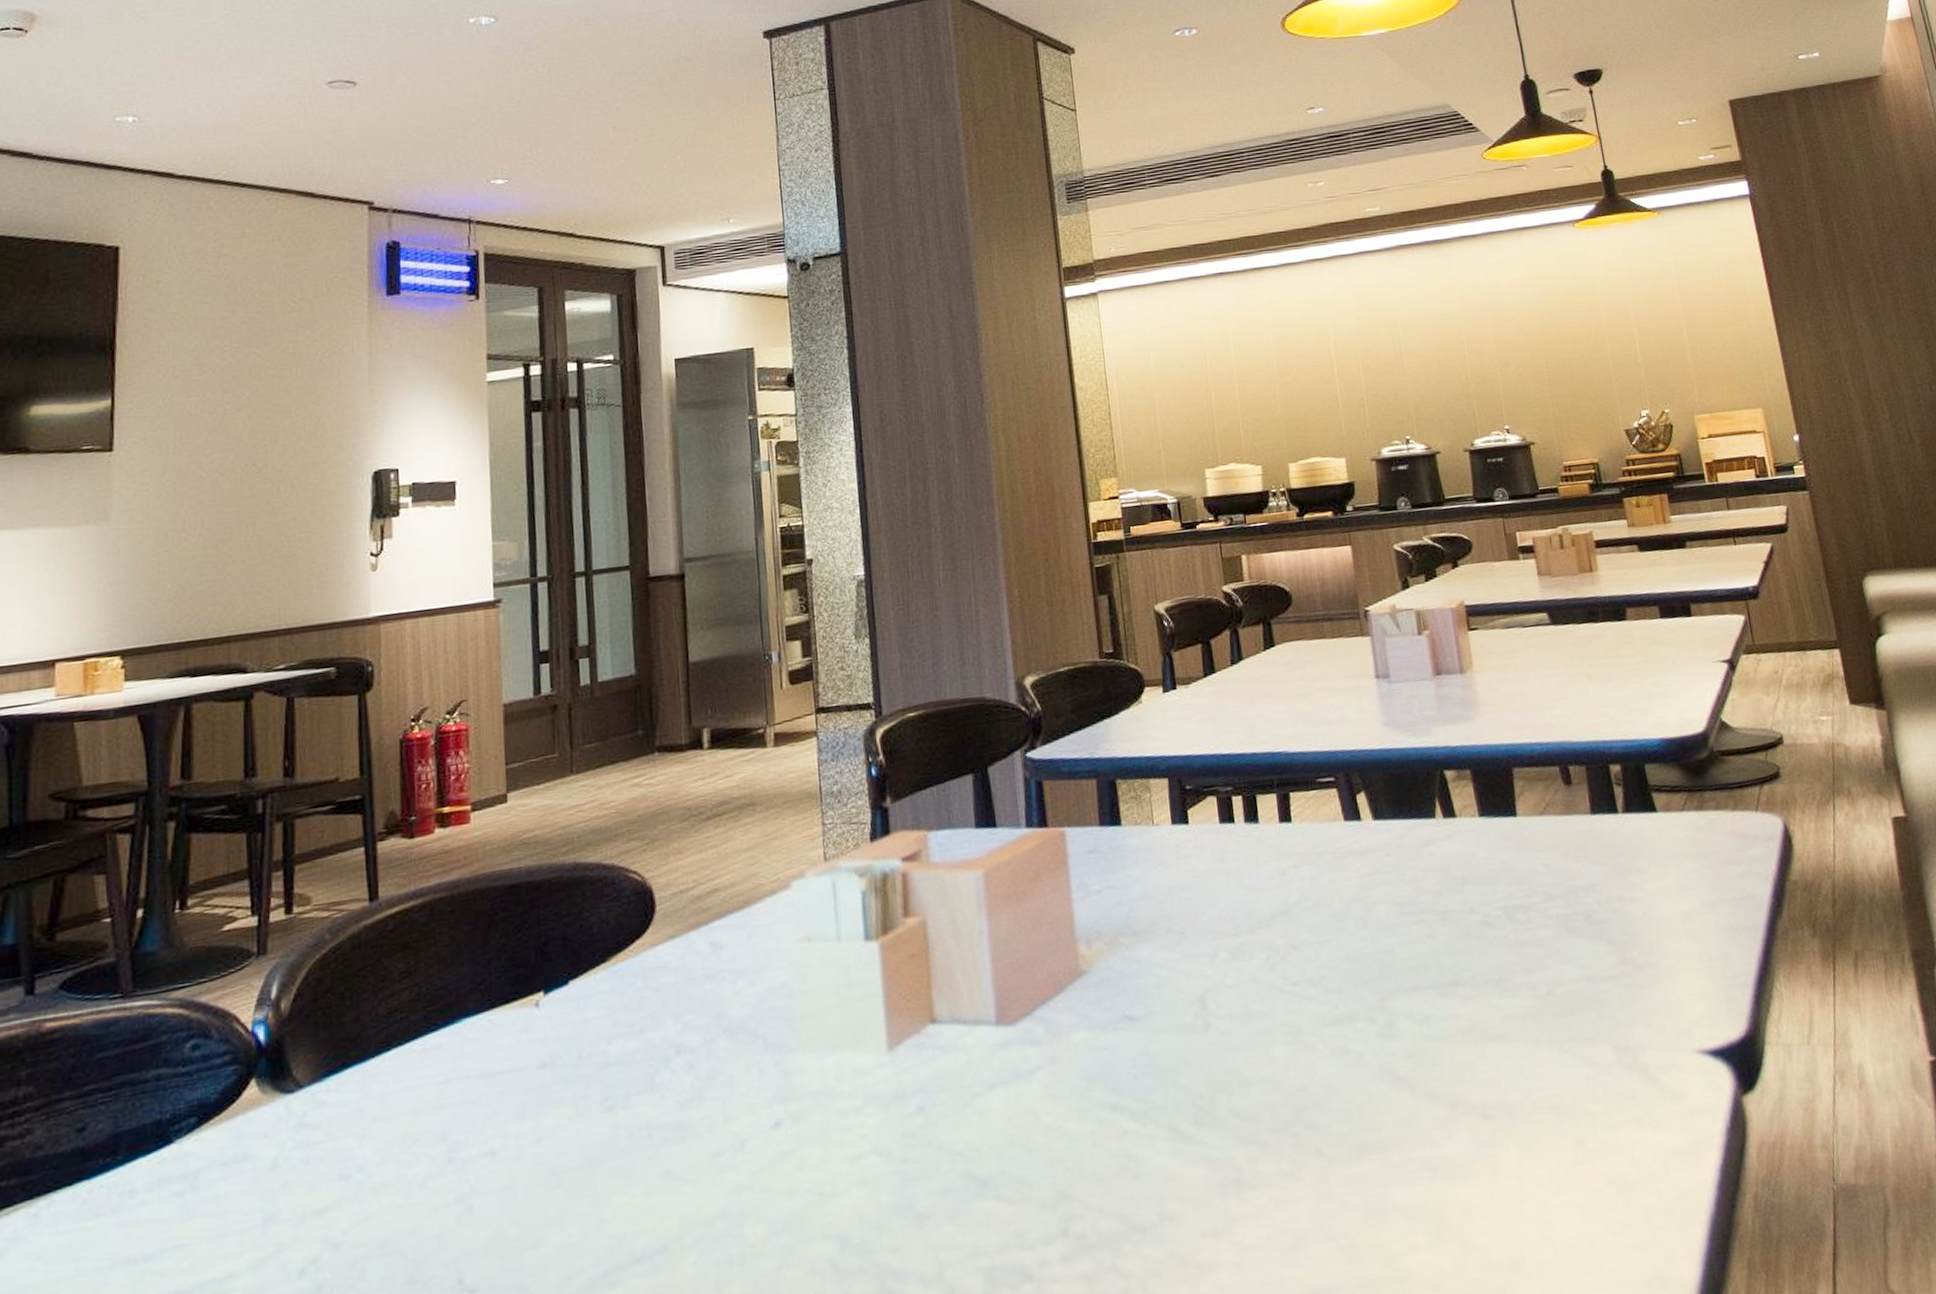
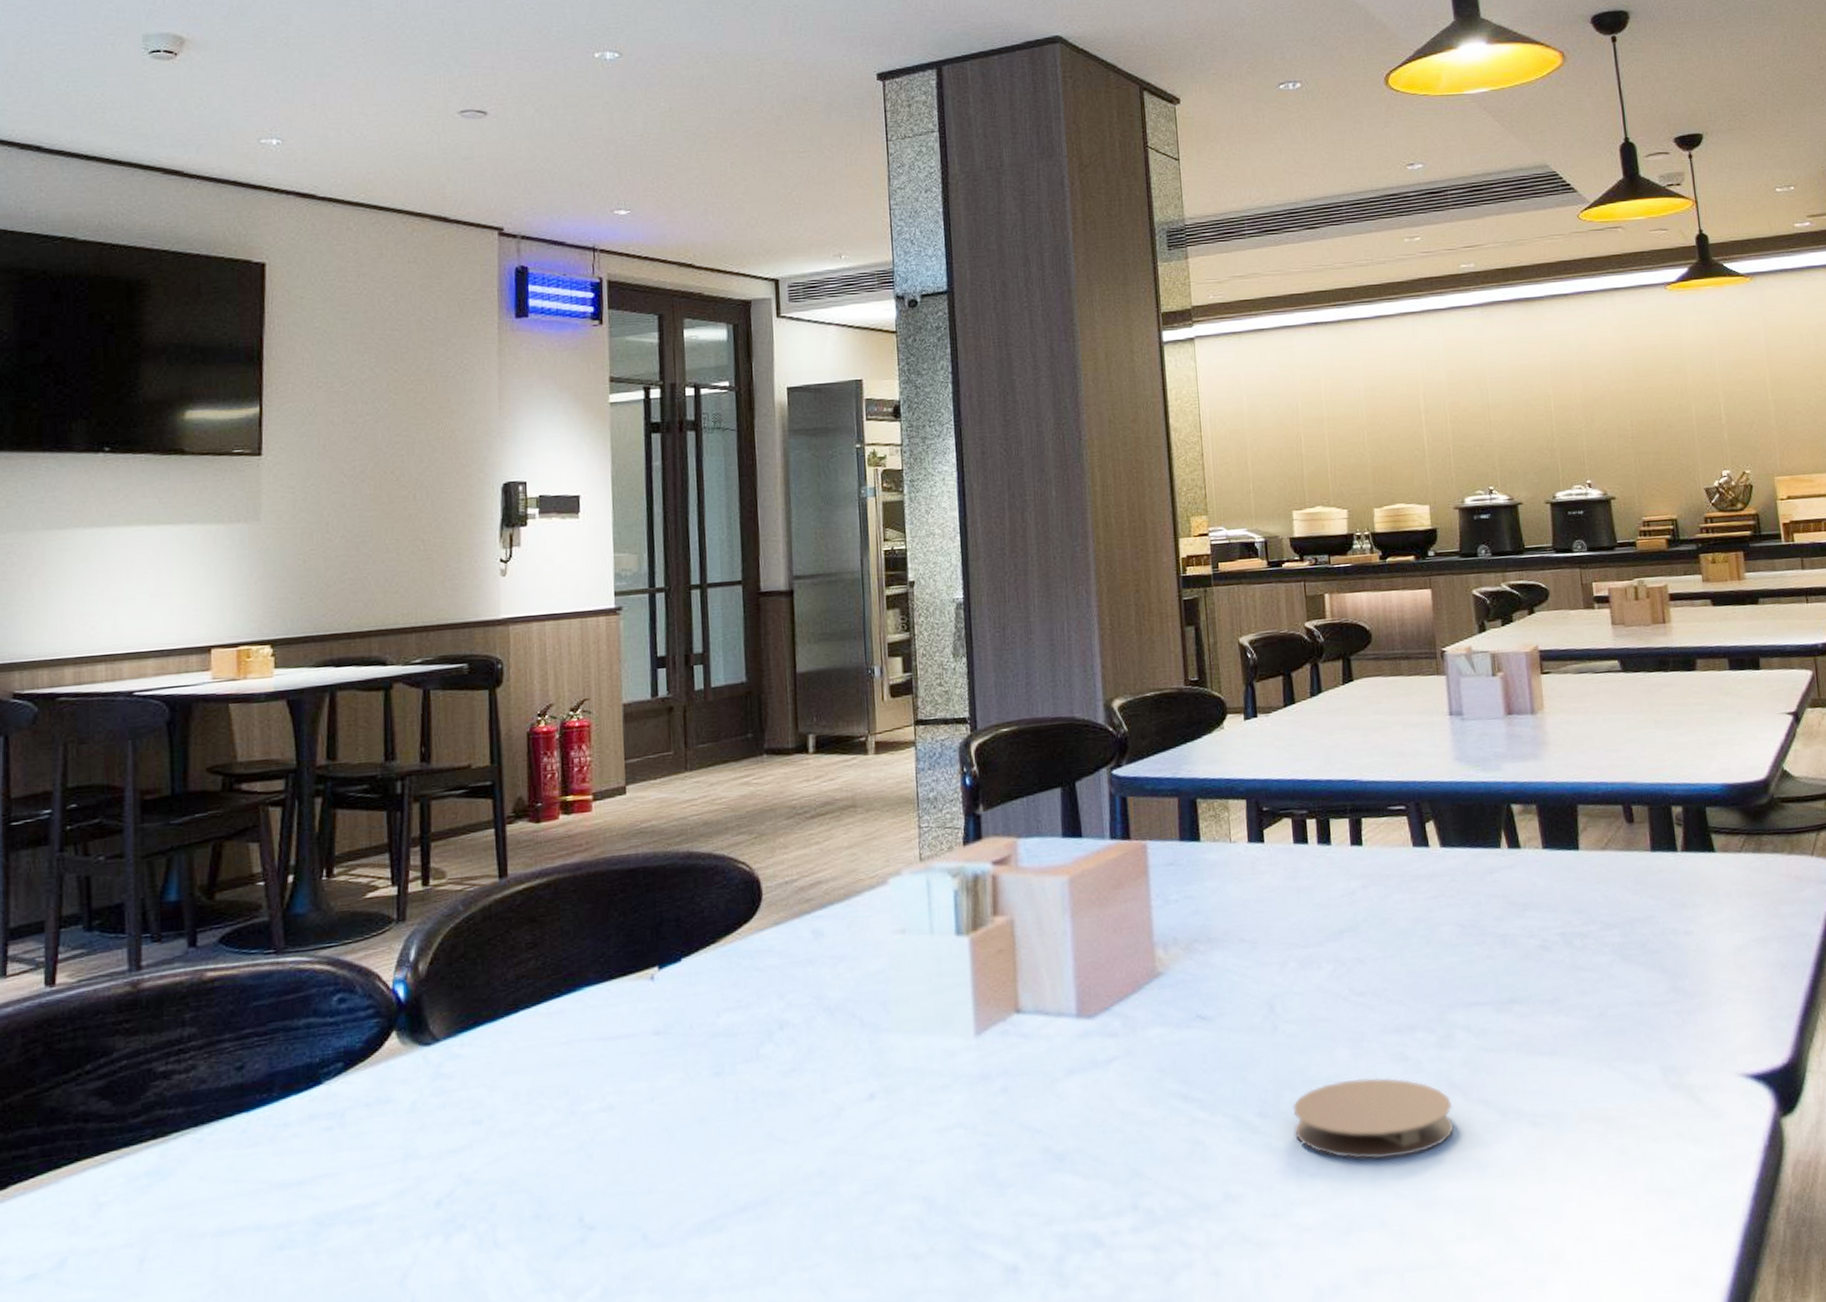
coaster: none [1230,1073,1401,1166] -> present [1293,1077,1454,1160]

